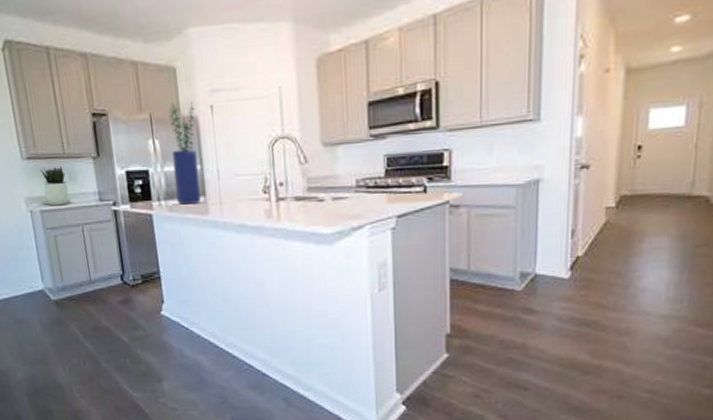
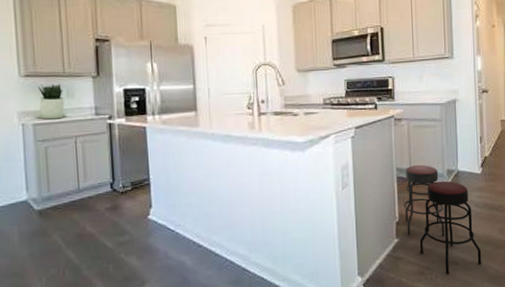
vase: present [169,102,201,205] -> none [168,33,192,118]
bar stool: none [458,264,561,401] -> present [404,164,482,275]

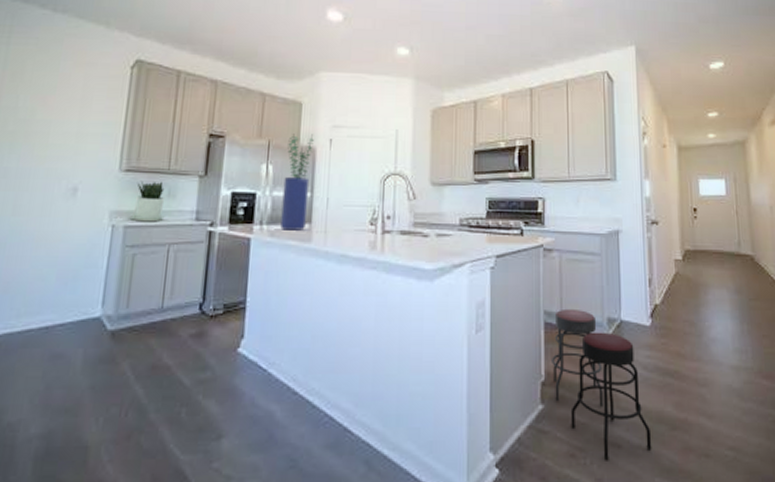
vase: none [168,33,192,118] -> present [280,133,314,231]

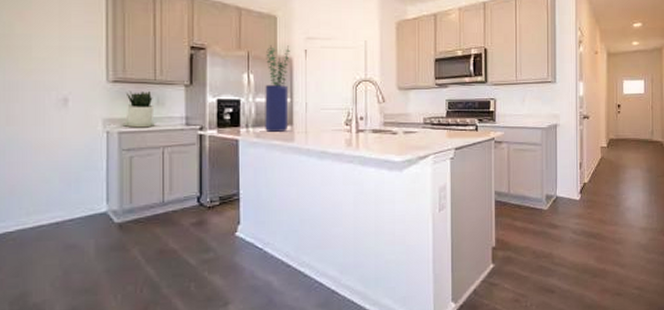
bar stool: present [552,308,652,461] -> none [501,189,578,303]

